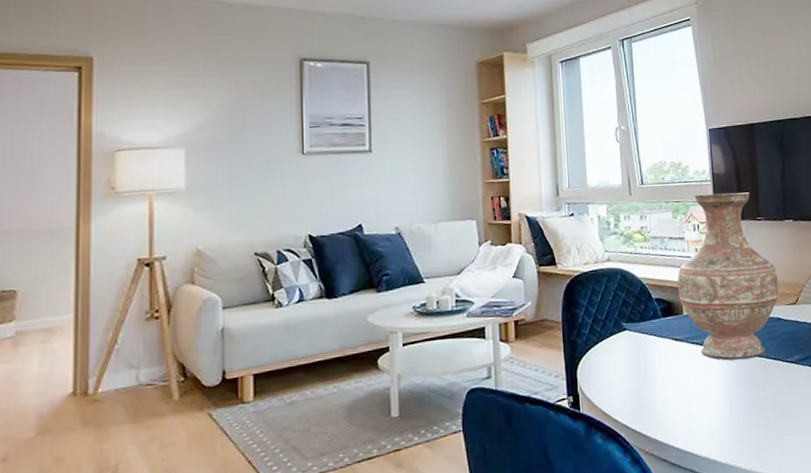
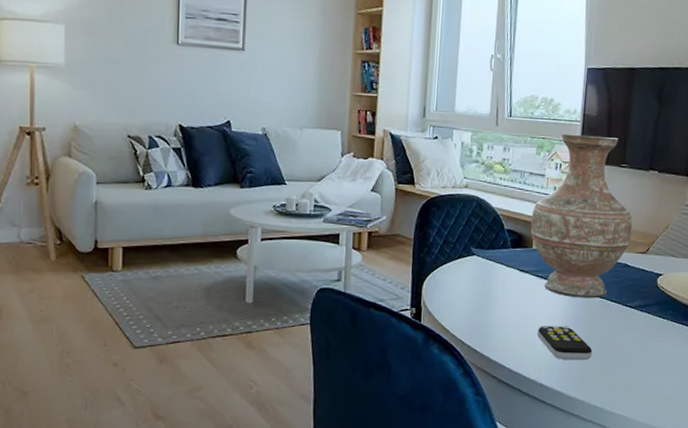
remote control: none [702,392,761,430] -> present [538,326,593,361]

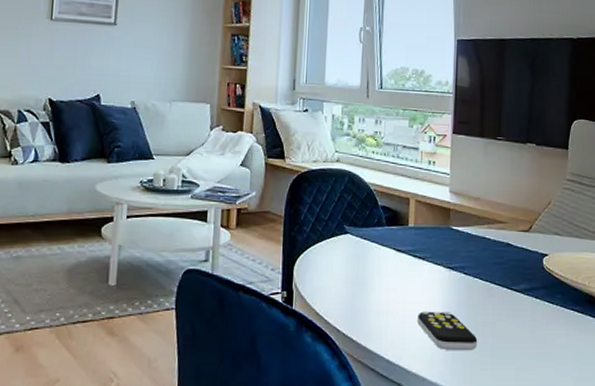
vase: present [531,134,633,299] -> none [406,106,513,281]

